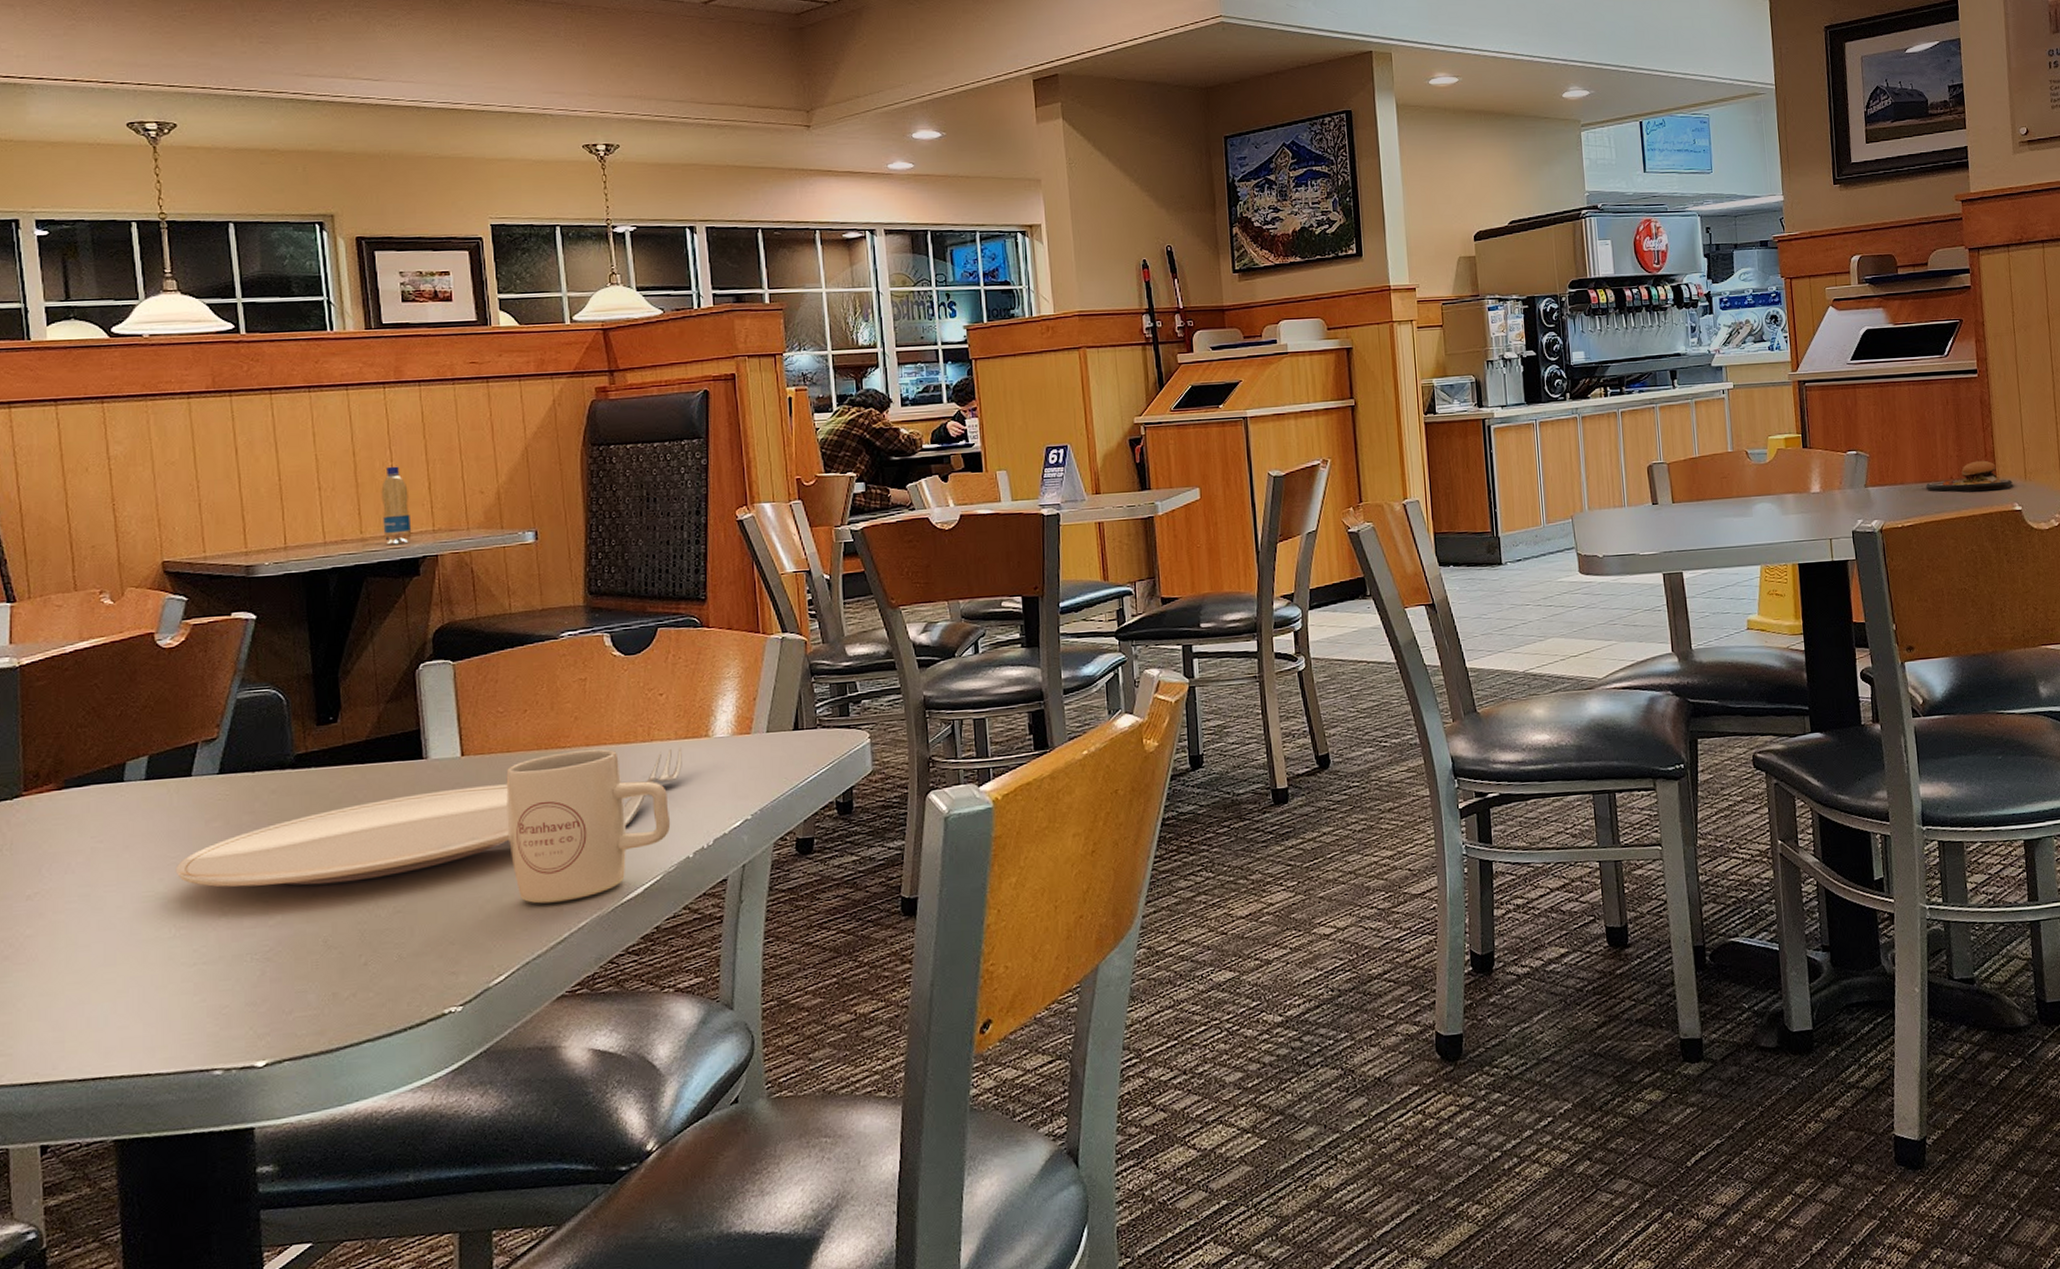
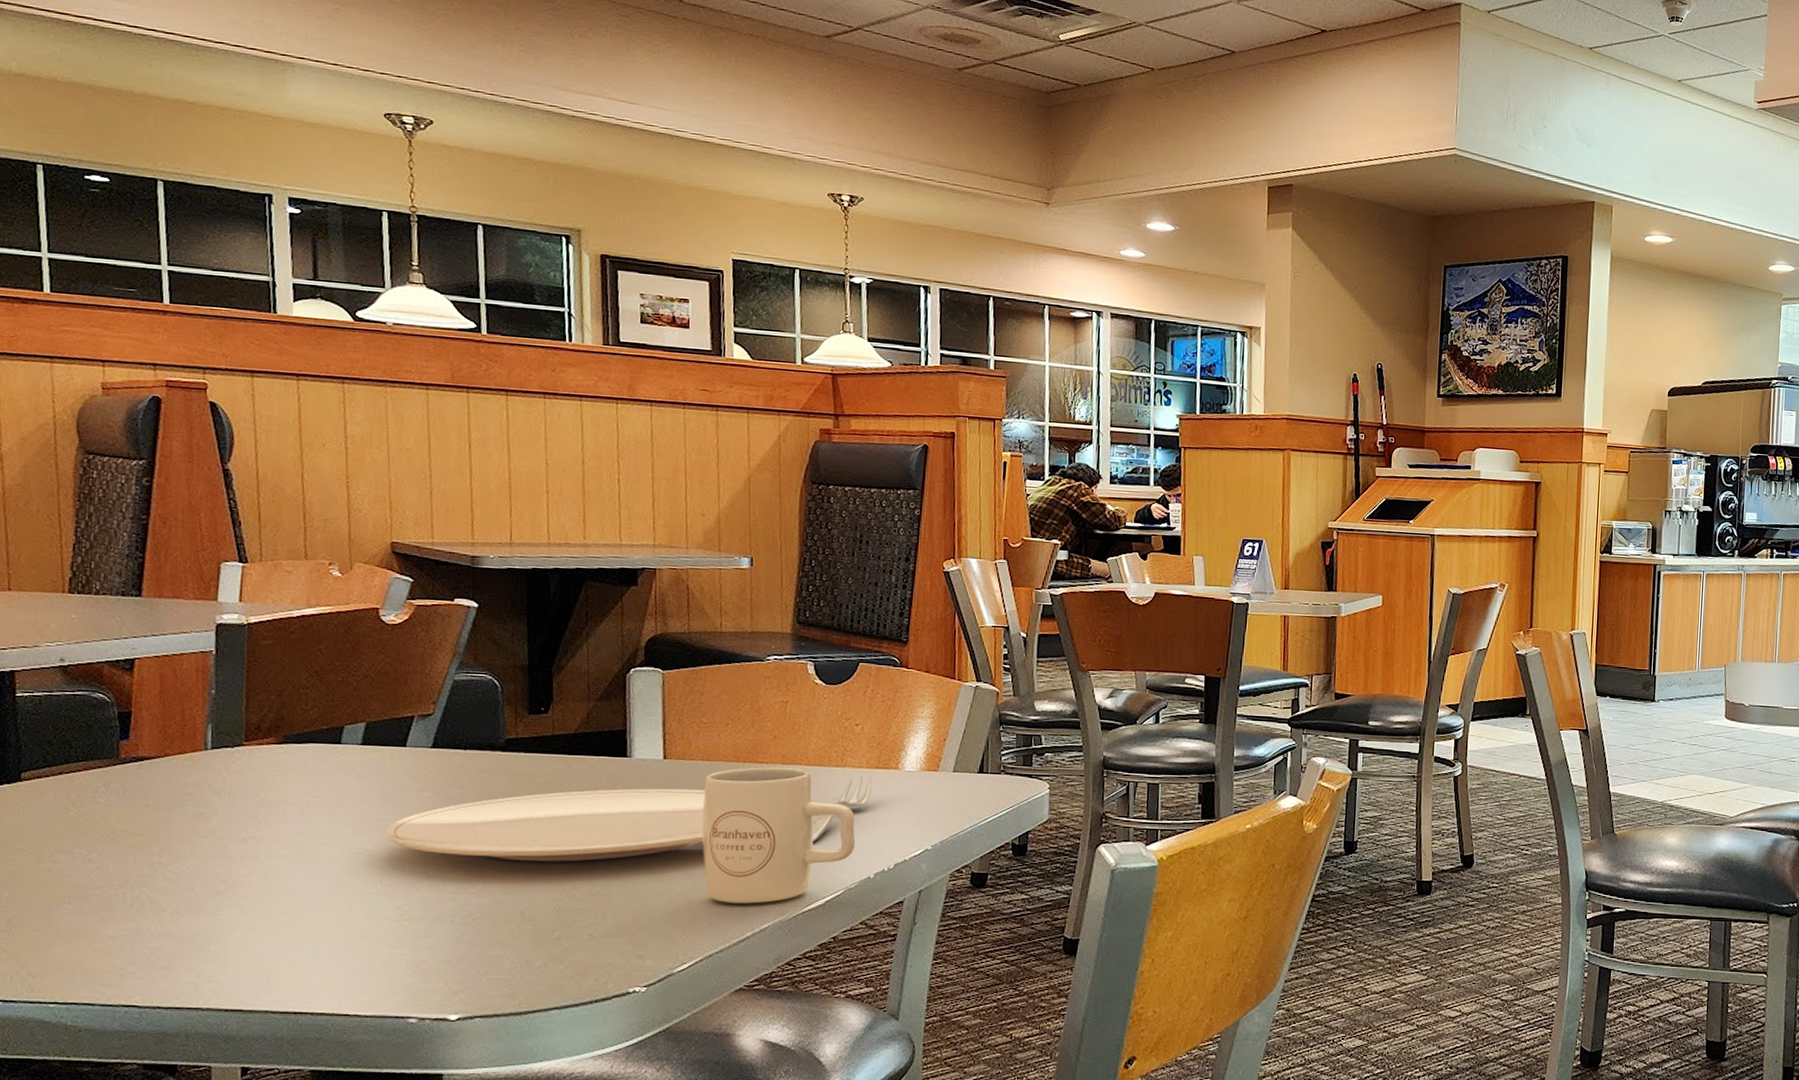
bottle: present [381,466,412,545] -> none [606,479,633,554]

